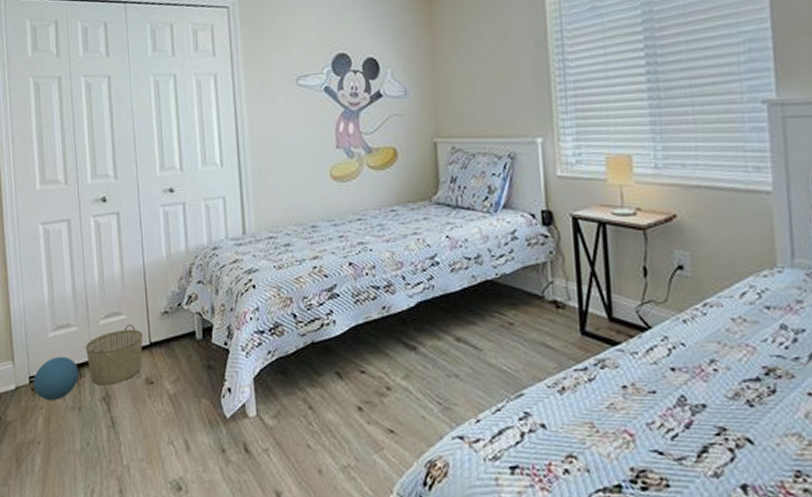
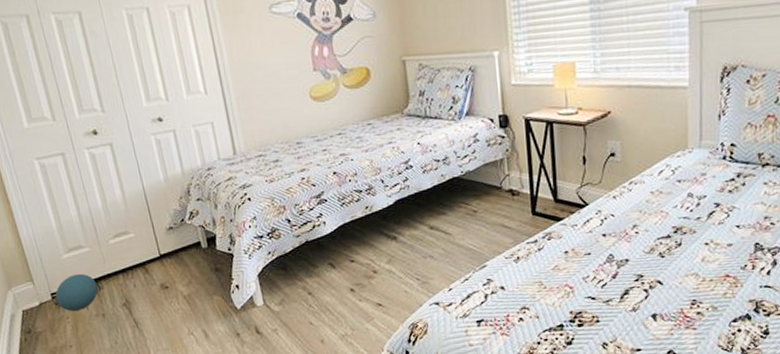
basket: present [85,323,143,386] -> none [99,240,155,294]

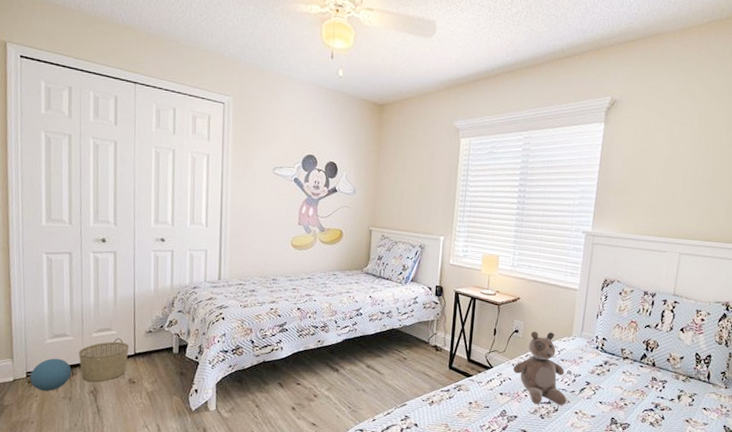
basket: none [99,240,155,294] -> present [78,337,129,383]
stuffed animal: none [614,148,692,242] -> present [512,331,567,406]

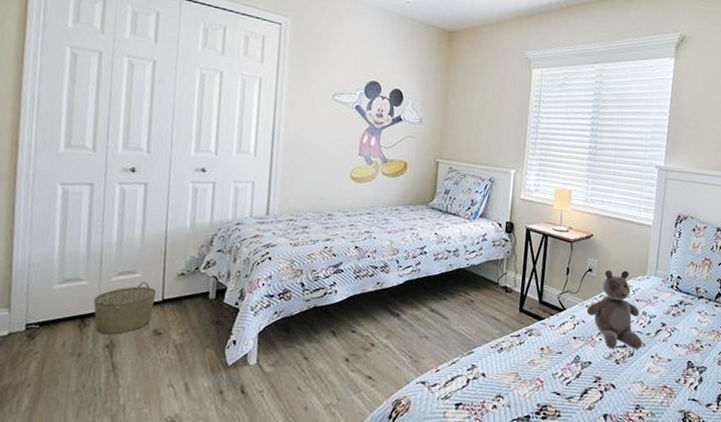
ball: present [30,358,71,391] -> none [30,306,83,346]

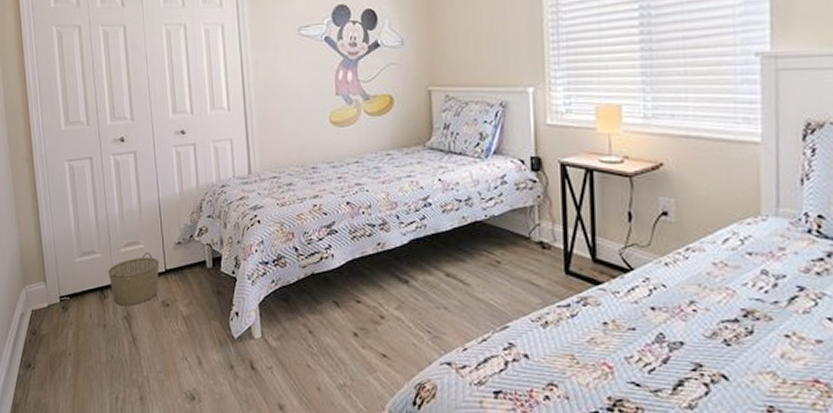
stuffed animal: present [586,269,642,349] -> none [666,211,767,325]

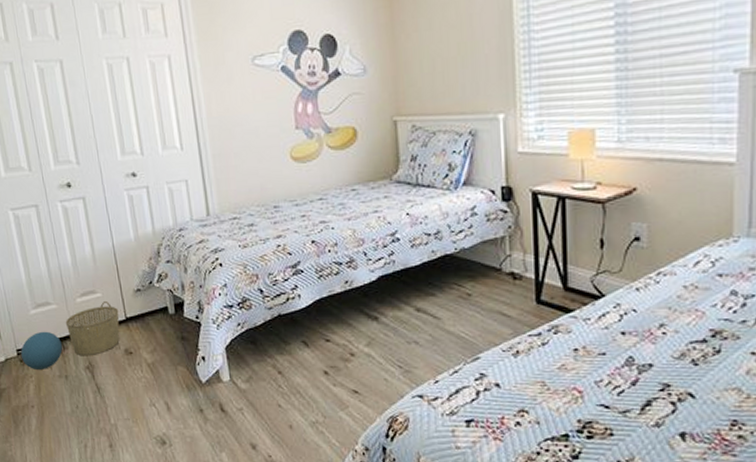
ball: none [64,279,103,317] -> present [21,331,63,369]

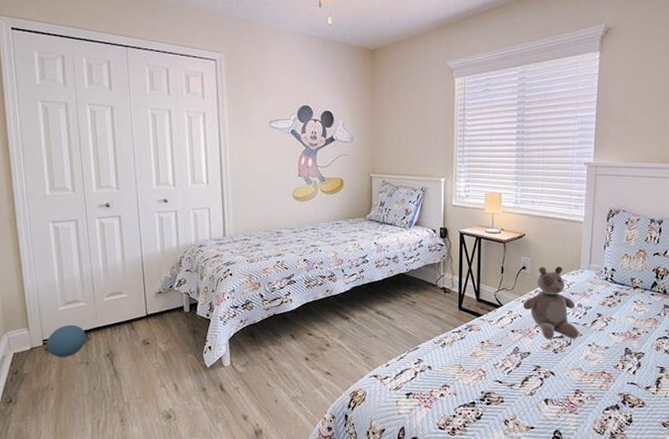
basket: present [65,300,120,356] -> none [91,300,141,346]
stuffed animal: none [637,234,734,346] -> present [523,266,579,340]

